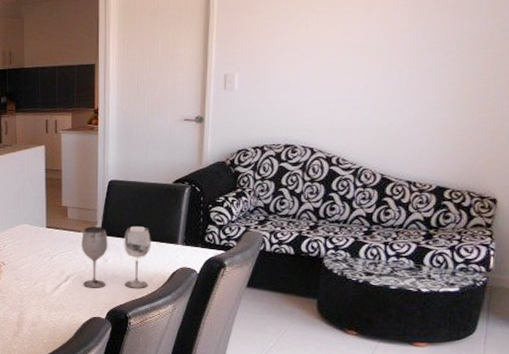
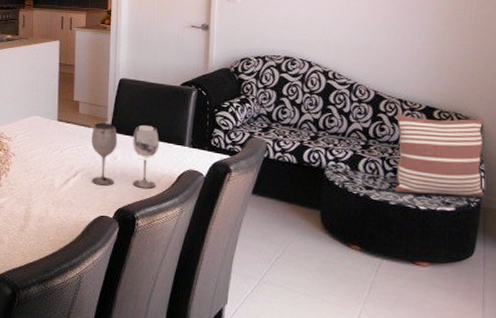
pillow: none [396,195,499,277] -> present [394,113,484,197]

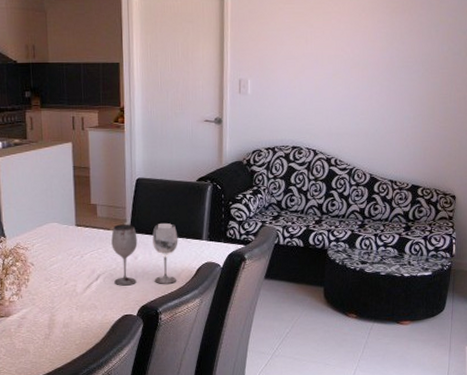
pillow: present [394,113,484,197] -> none [384,192,457,264]

